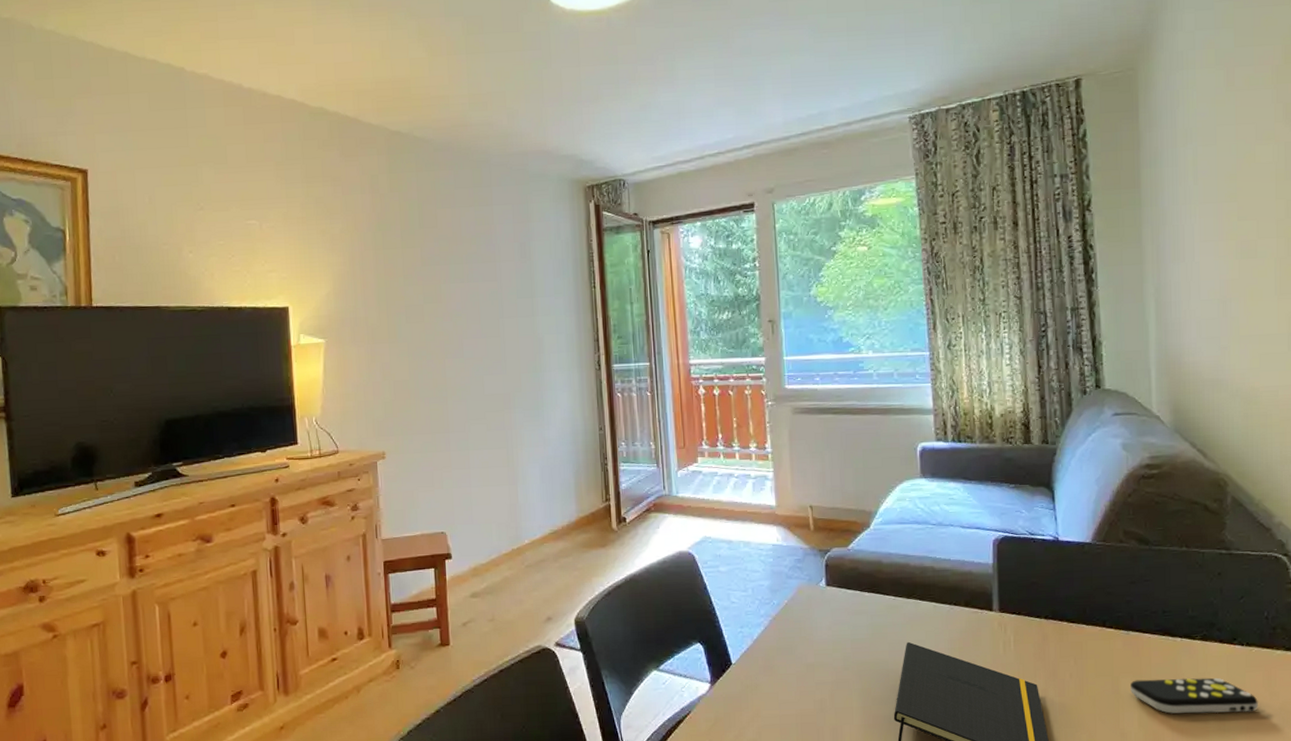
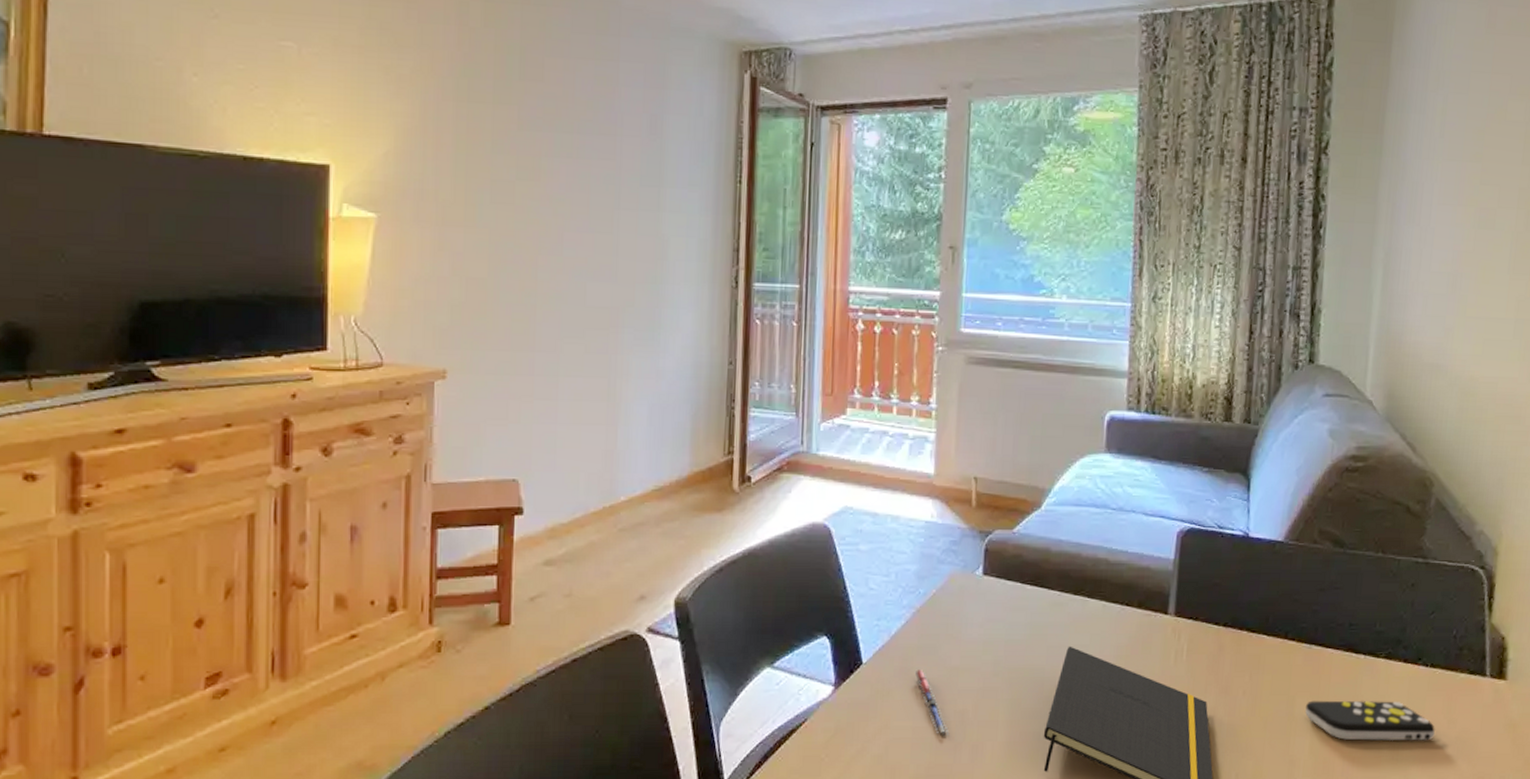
pen: none [776,667,811,720] -> present [914,669,949,734]

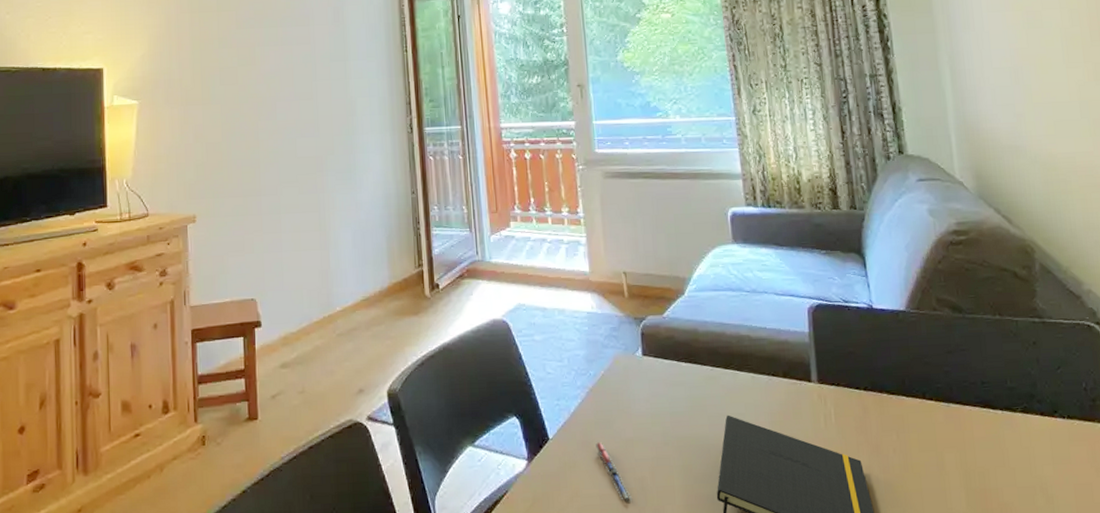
remote control: present [1305,700,1435,741] -> none [955,453,1085,492]

